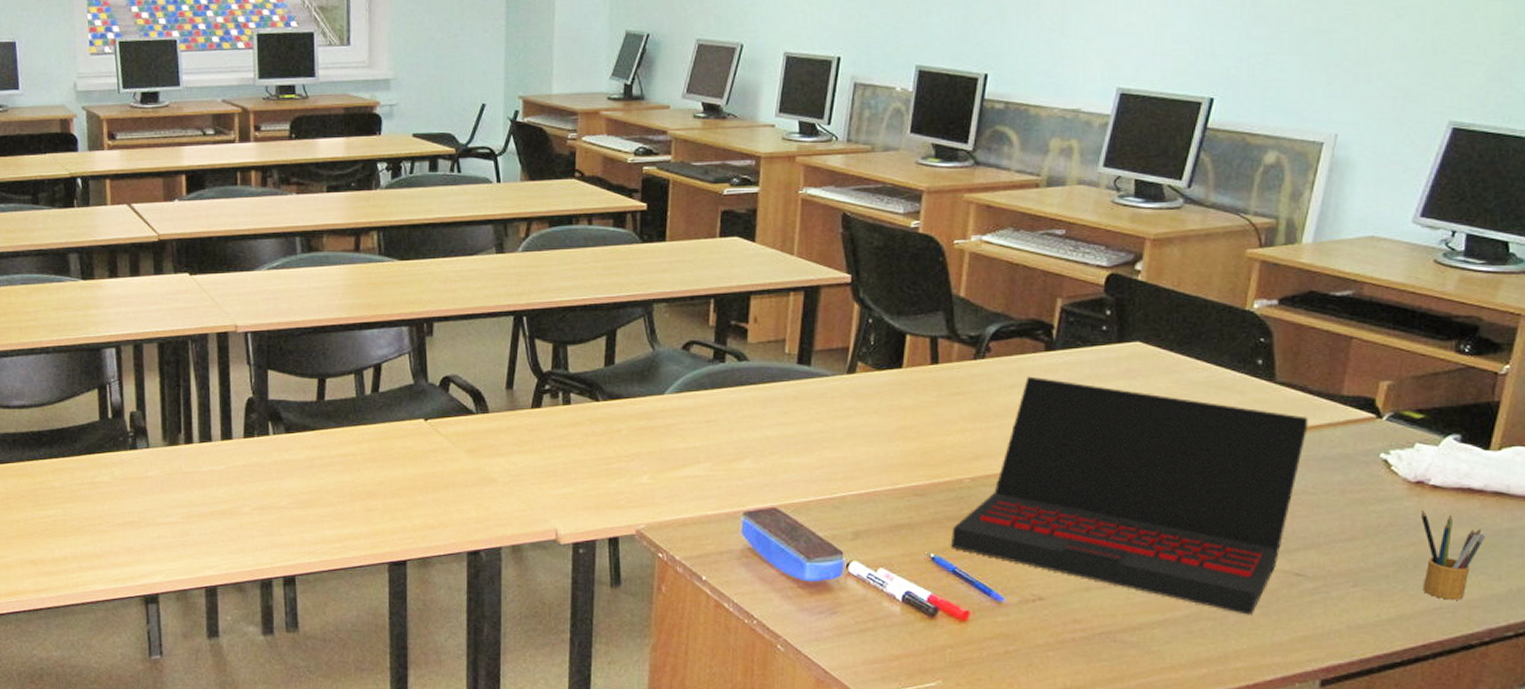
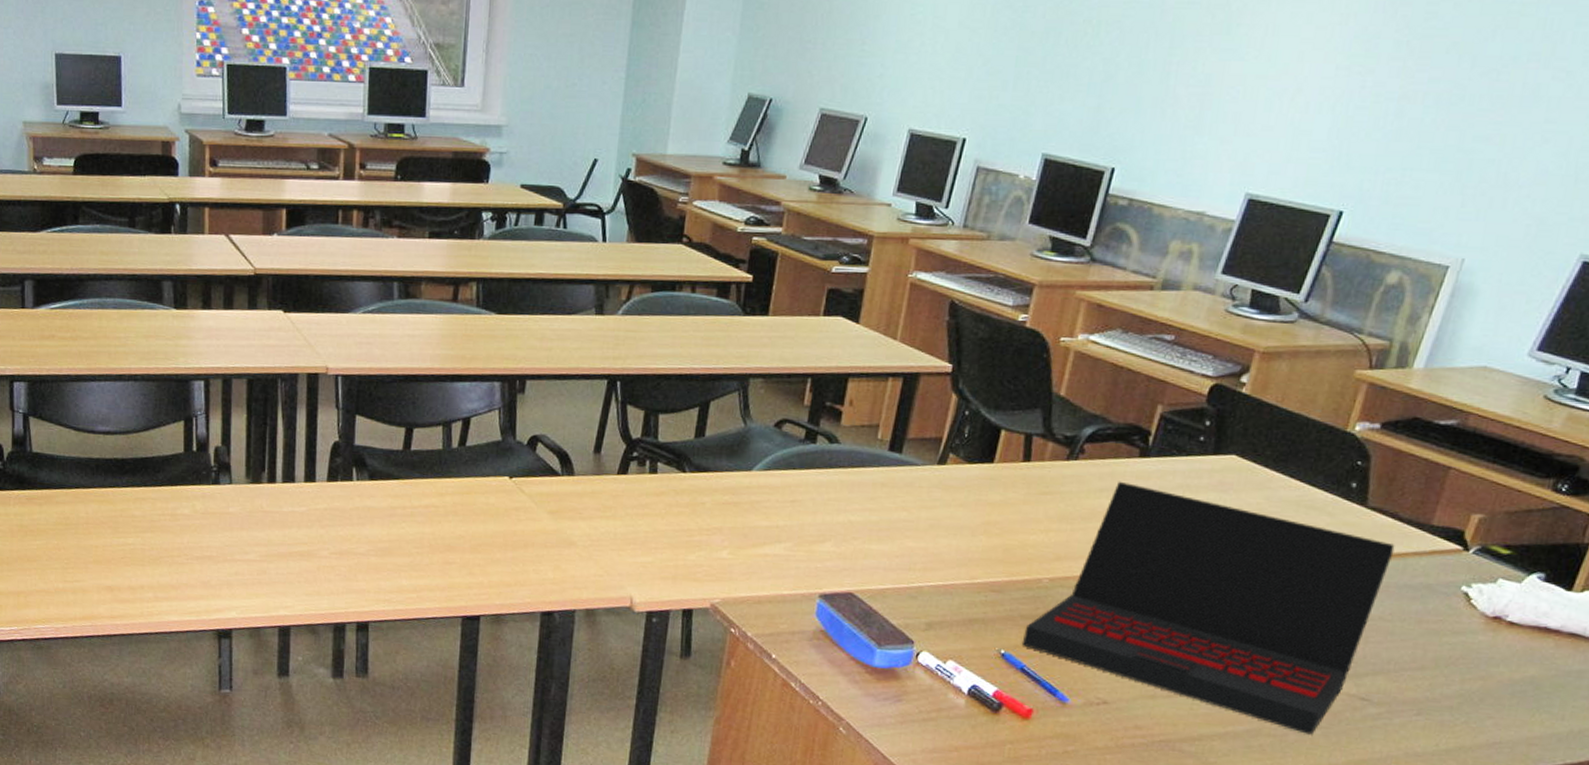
pencil box: present [1421,511,1487,600] -> none [1484,646,1557,737]

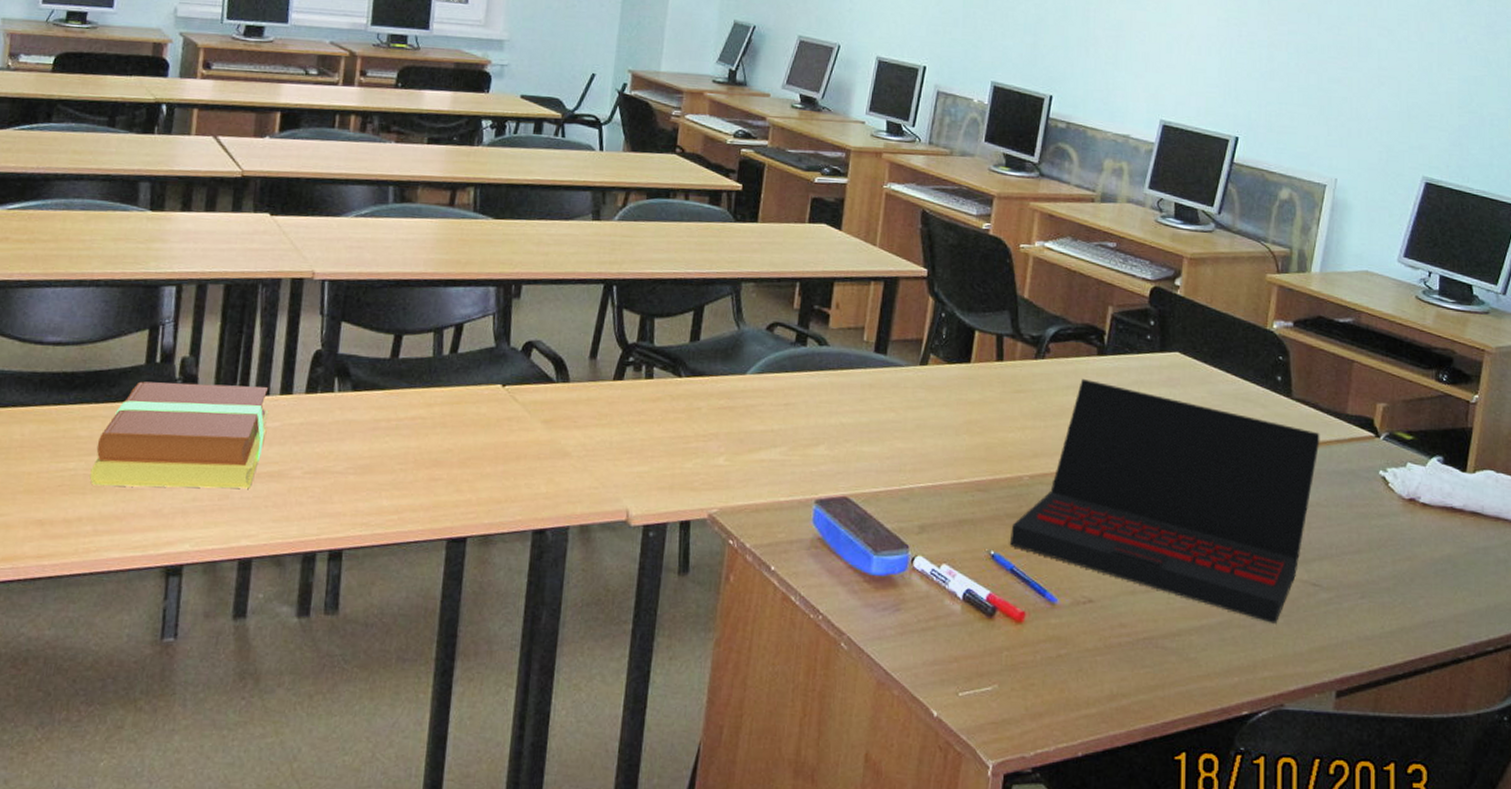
book: none [146,468,296,566] -> present [90,381,269,489]

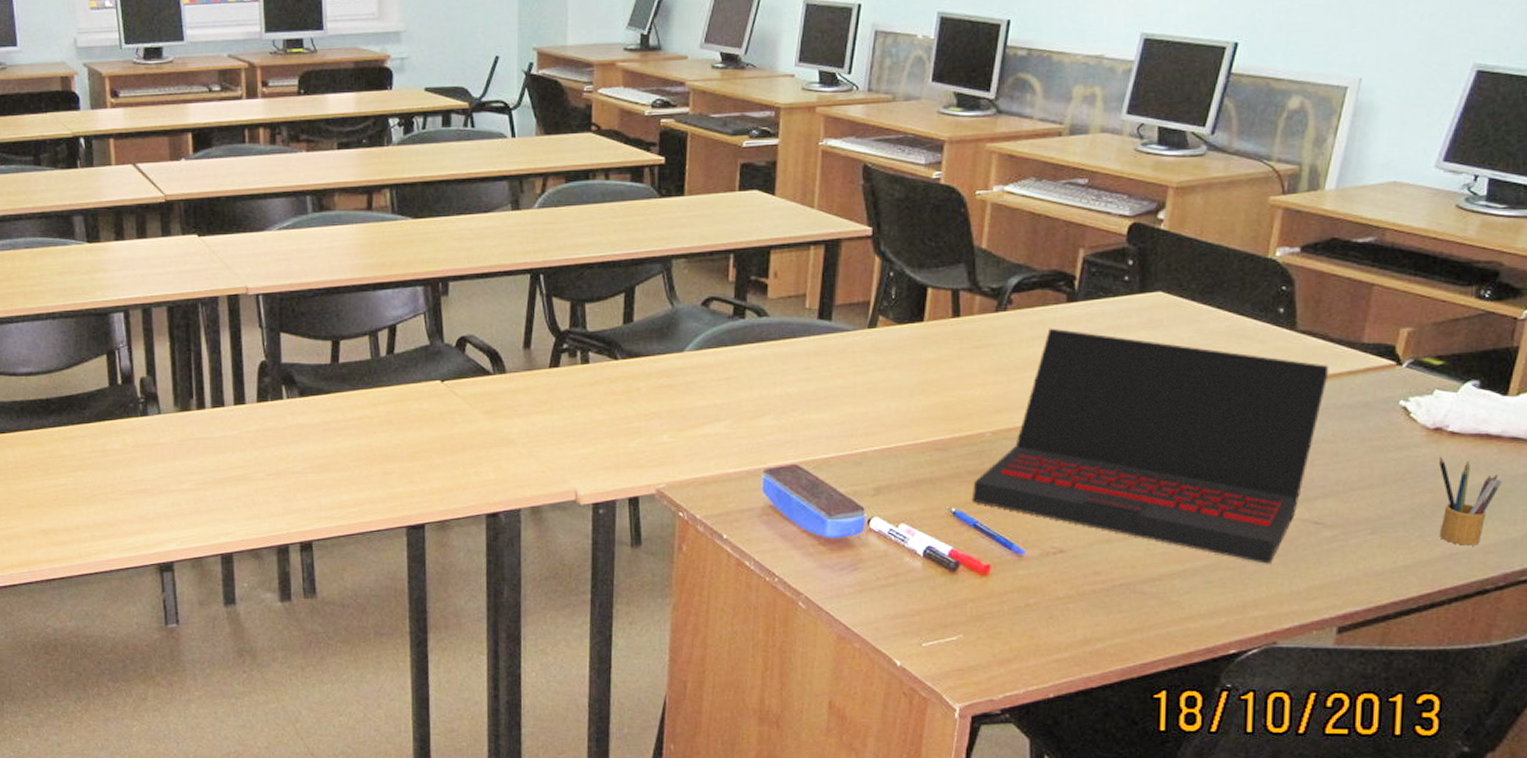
book: present [90,381,269,489] -> none [79,400,228,498]
pencil box: none [1415,527,1467,615] -> present [1439,457,1503,546]

